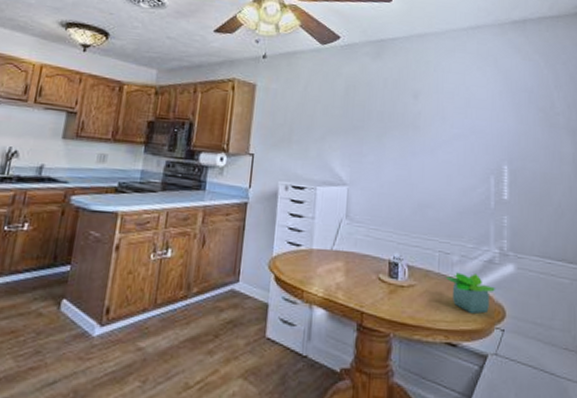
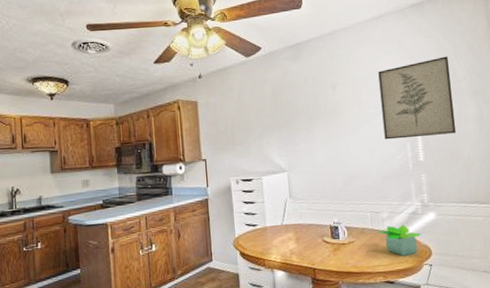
wall art: none [466,84,549,174] -> present [378,56,457,140]

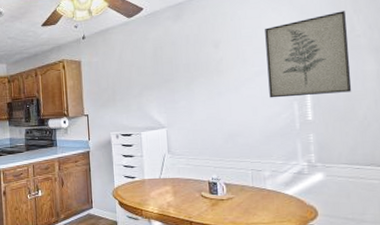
potted plant: present [379,224,422,256] -> none [260,184,307,215]

